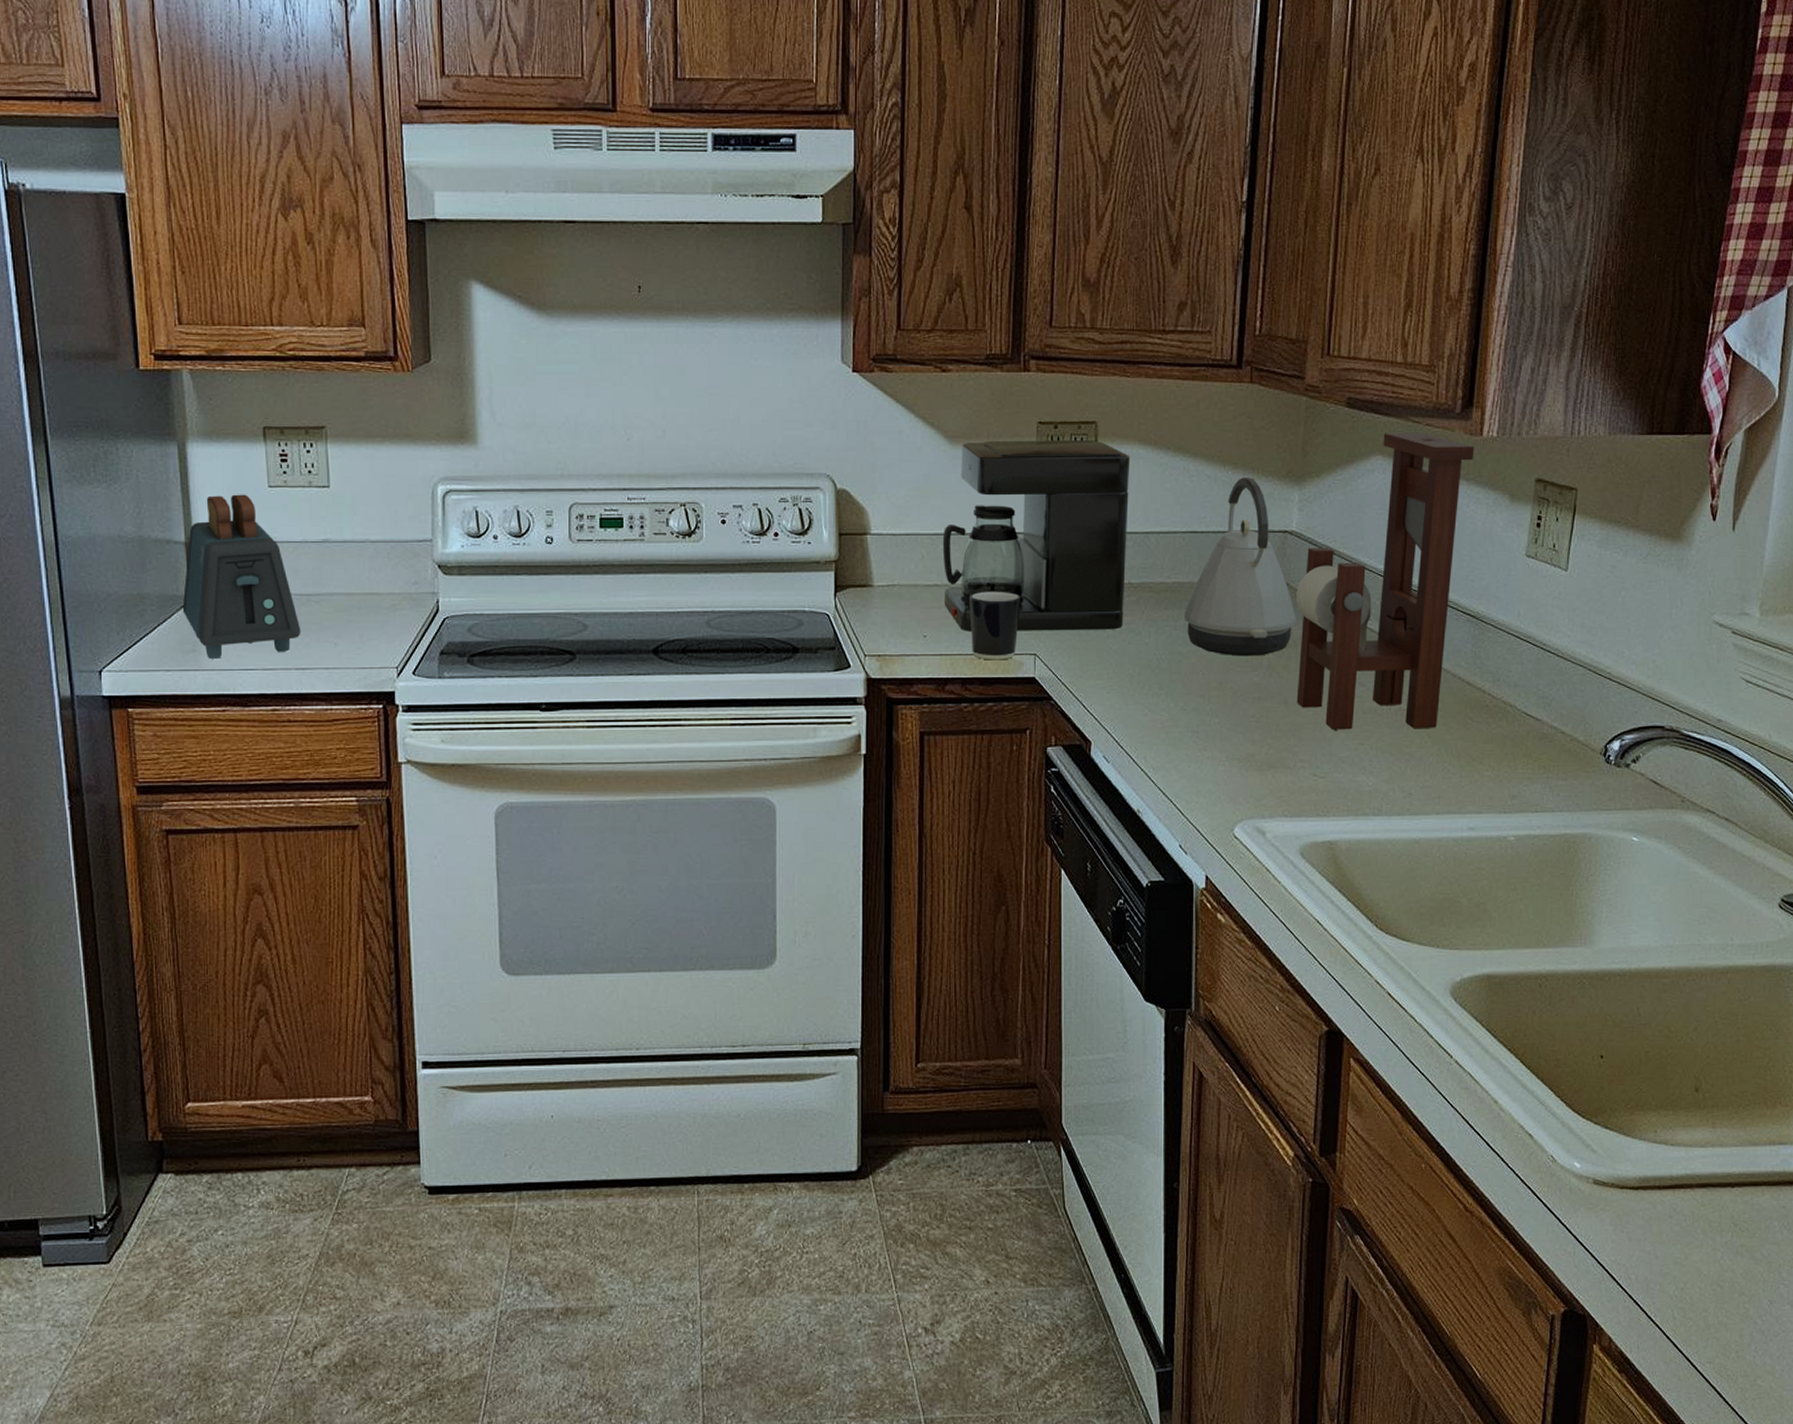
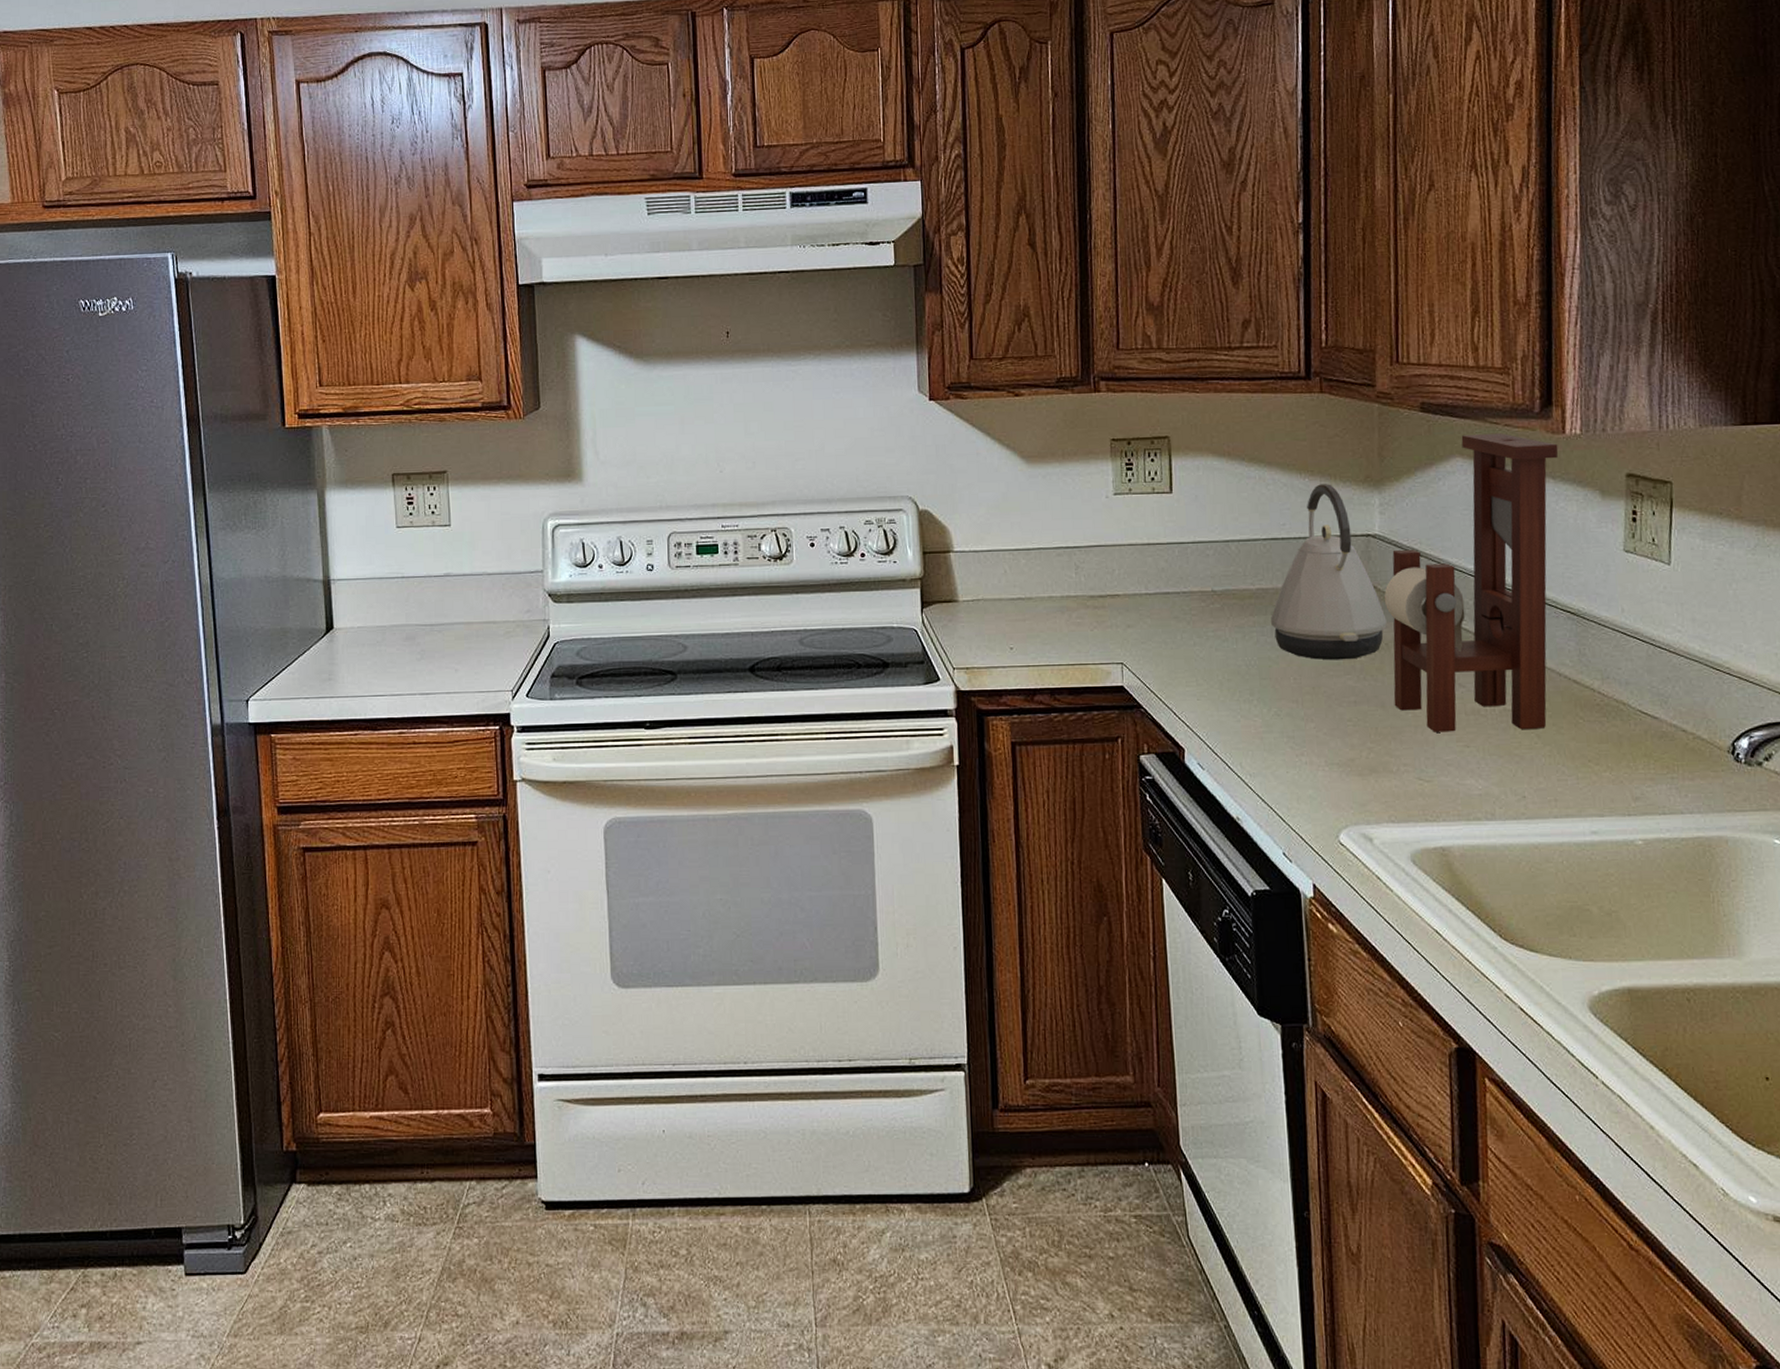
toaster: present [182,494,301,659] -> none [320,535,425,686]
coffee maker: present [942,440,1130,632] -> none [1023,454,1210,643]
mug: present [970,591,1022,660] -> none [1053,602,1105,670]

